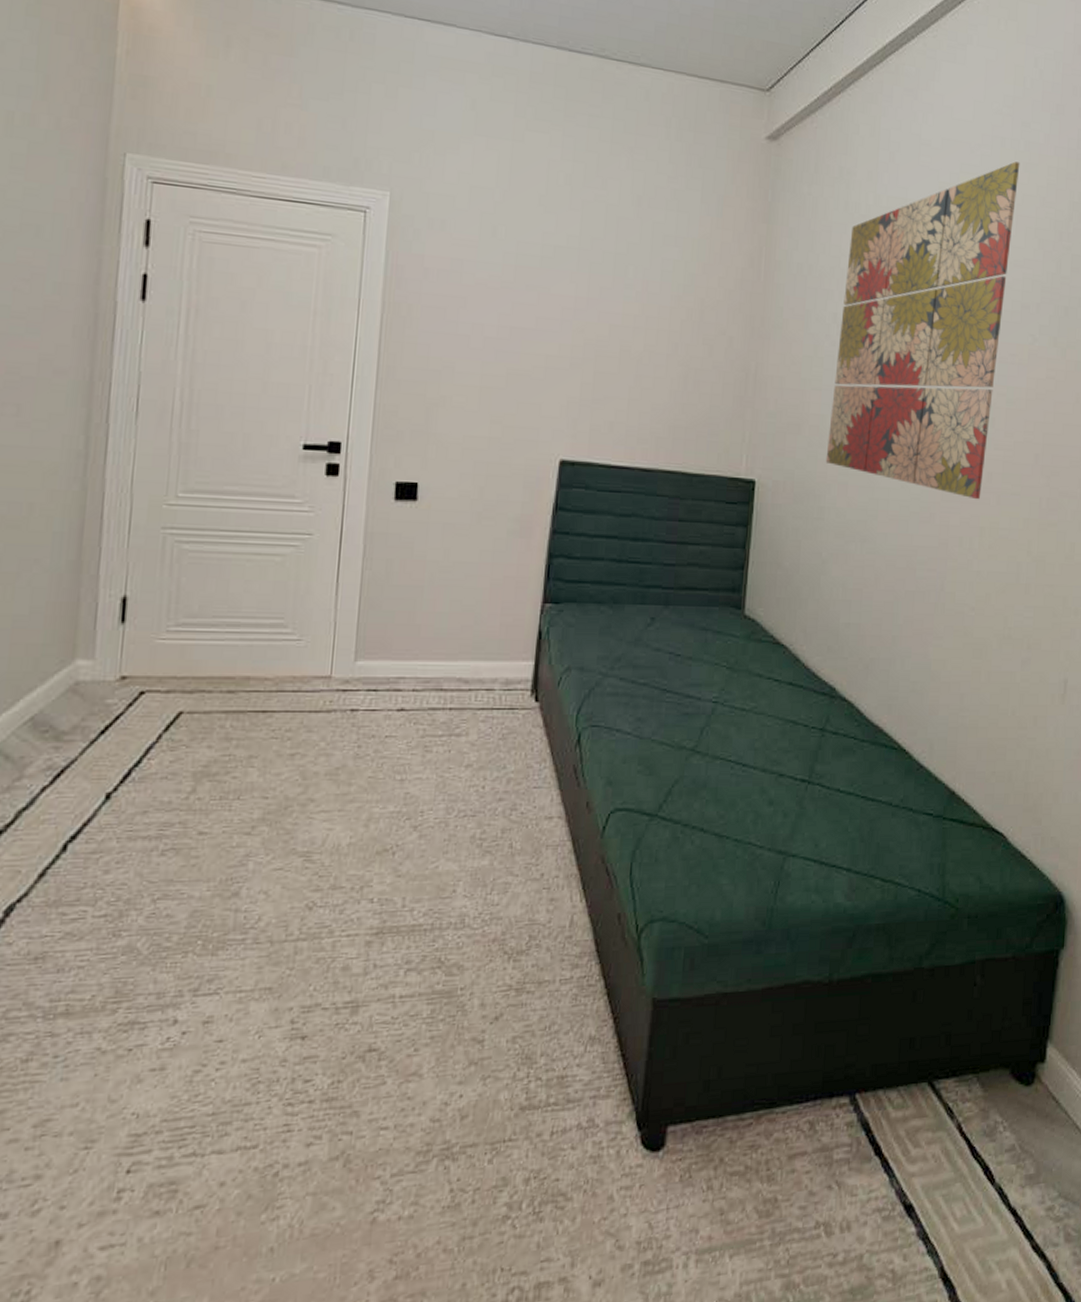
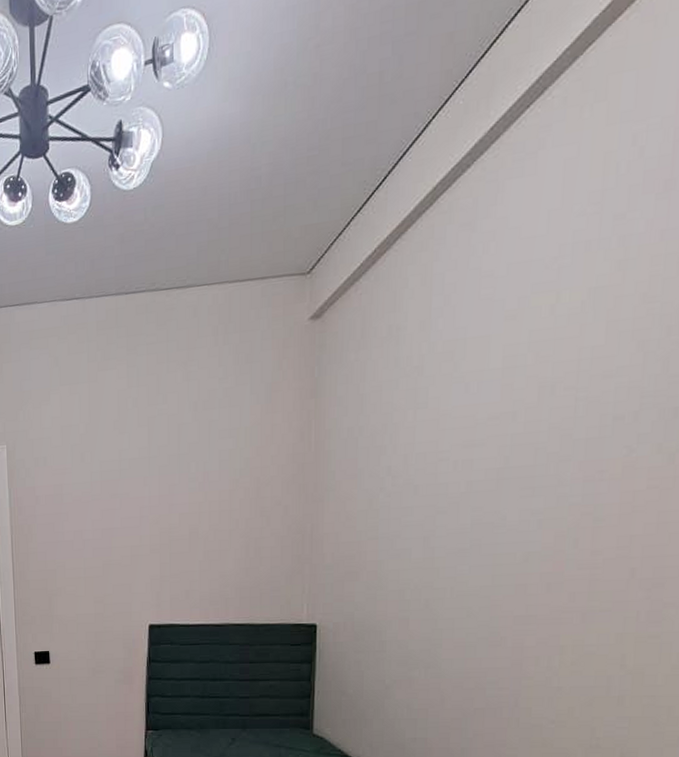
wall art: present [825,161,1020,500] -> none [385,262,612,620]

